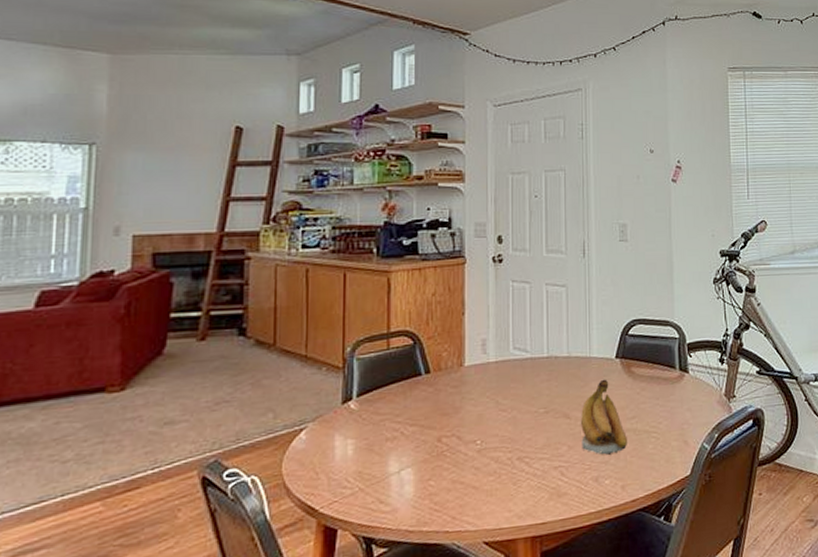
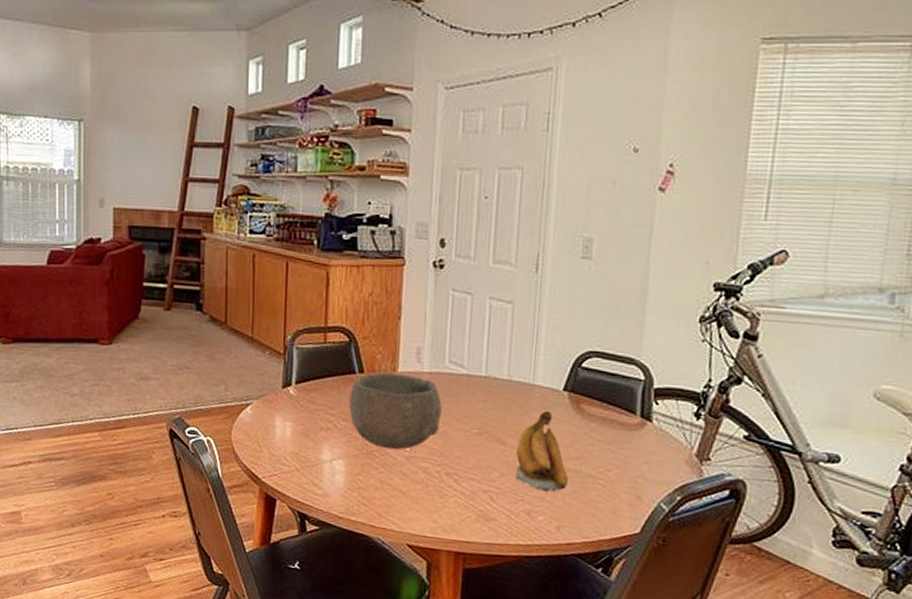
bowl: none [416,367,509,446] -> present [349,372,442,450]

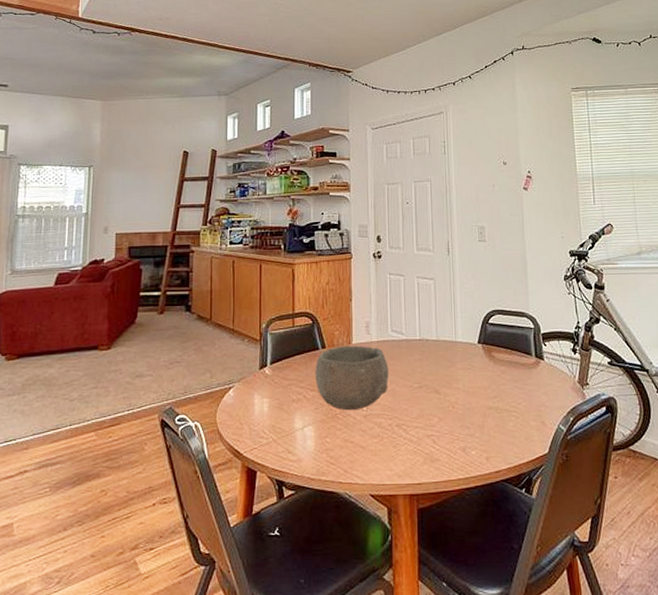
banana: present [515,410,568,492] -> none [449,361,490,428]

